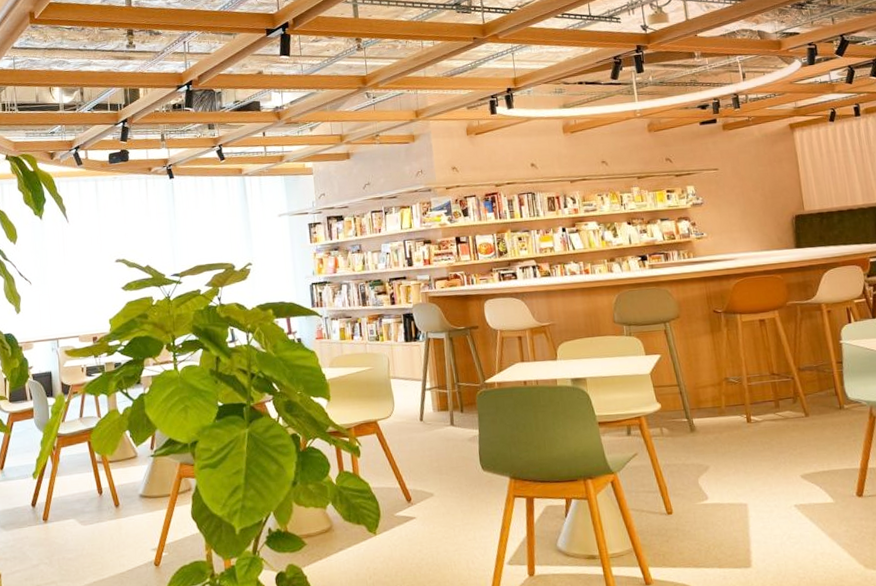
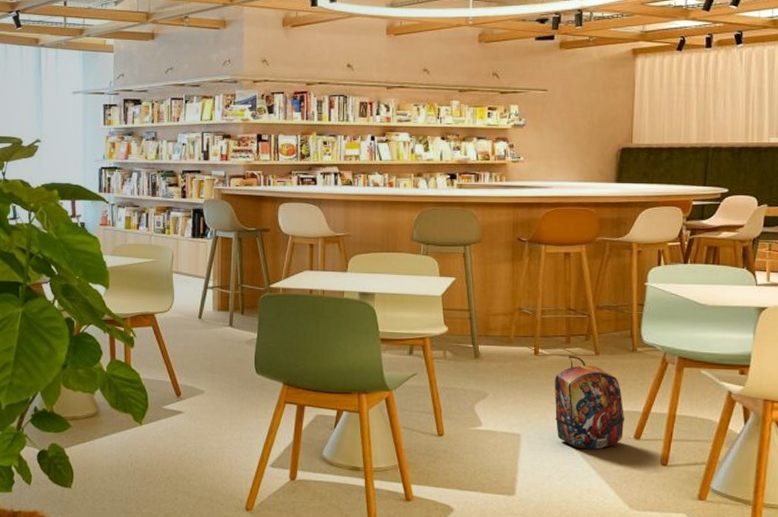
backpack: none [771,419,846,513] -> present [554,356,625,450]

